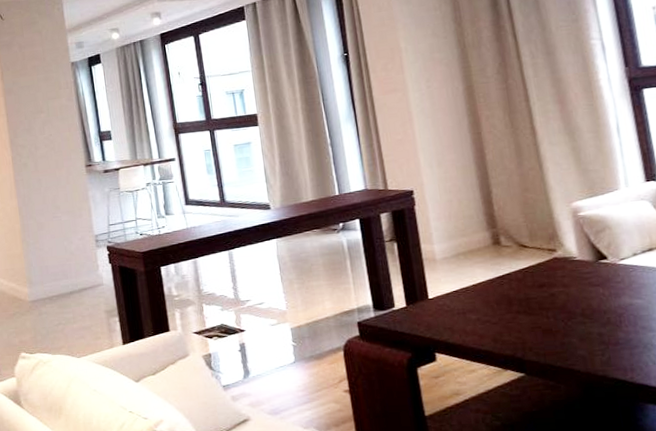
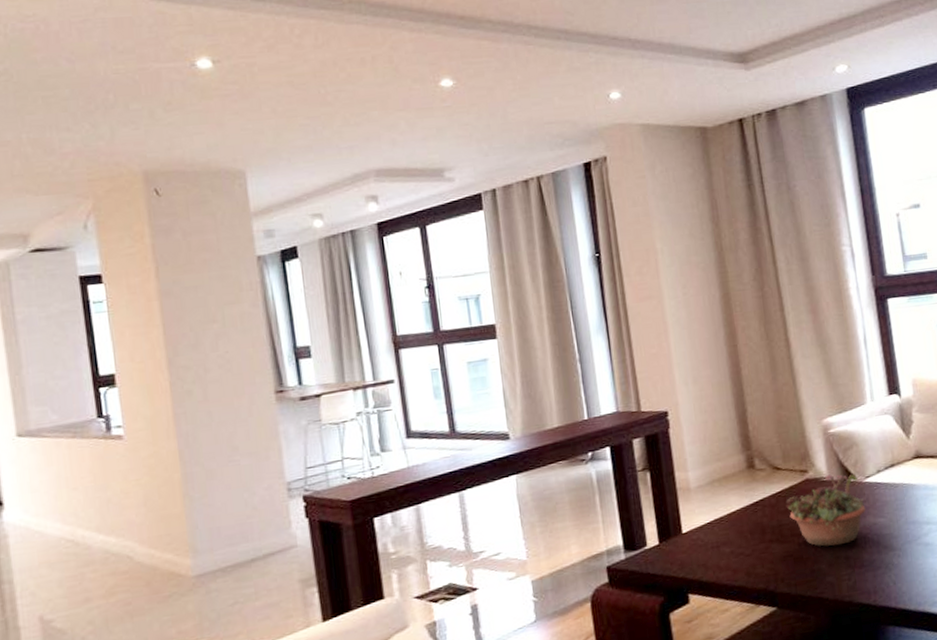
succulent planter: none [533,254,621,322] -> present [785,473,866,547]

